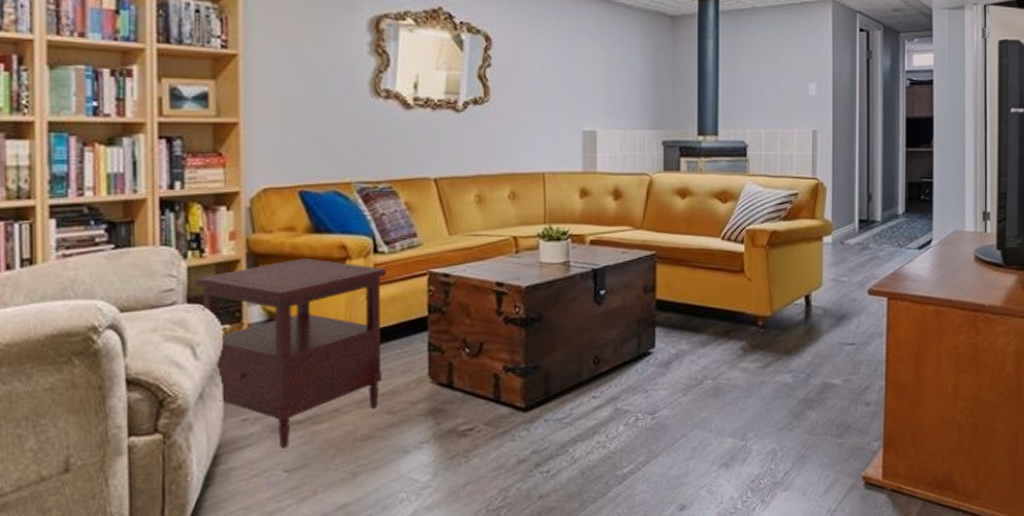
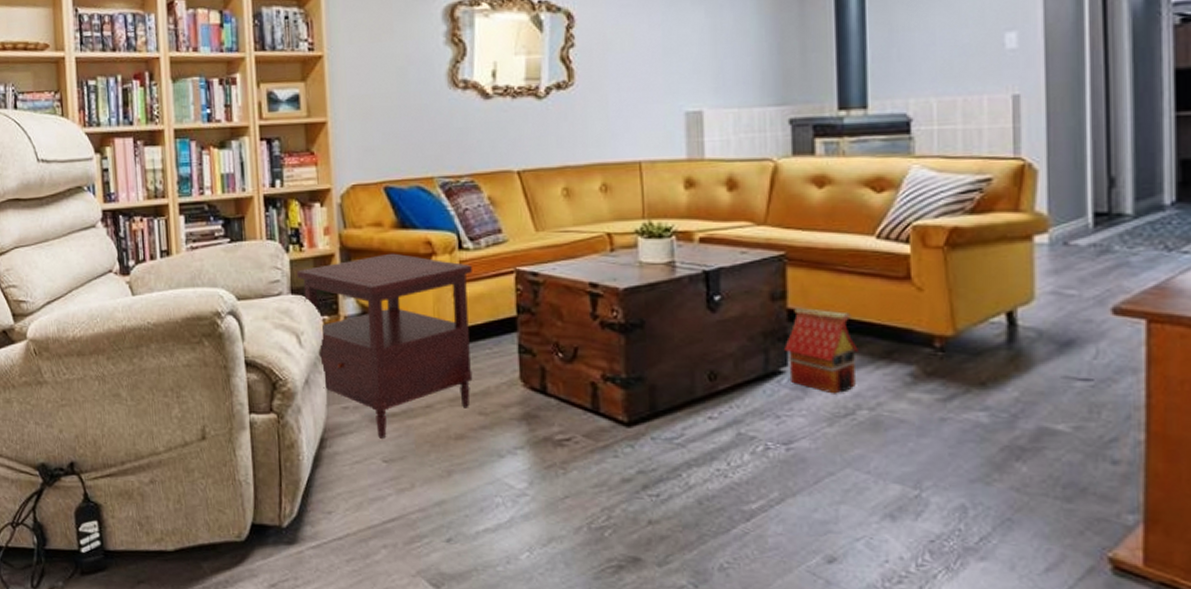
toy house: none [653,298,706,369] -> present [785,308,858,394]

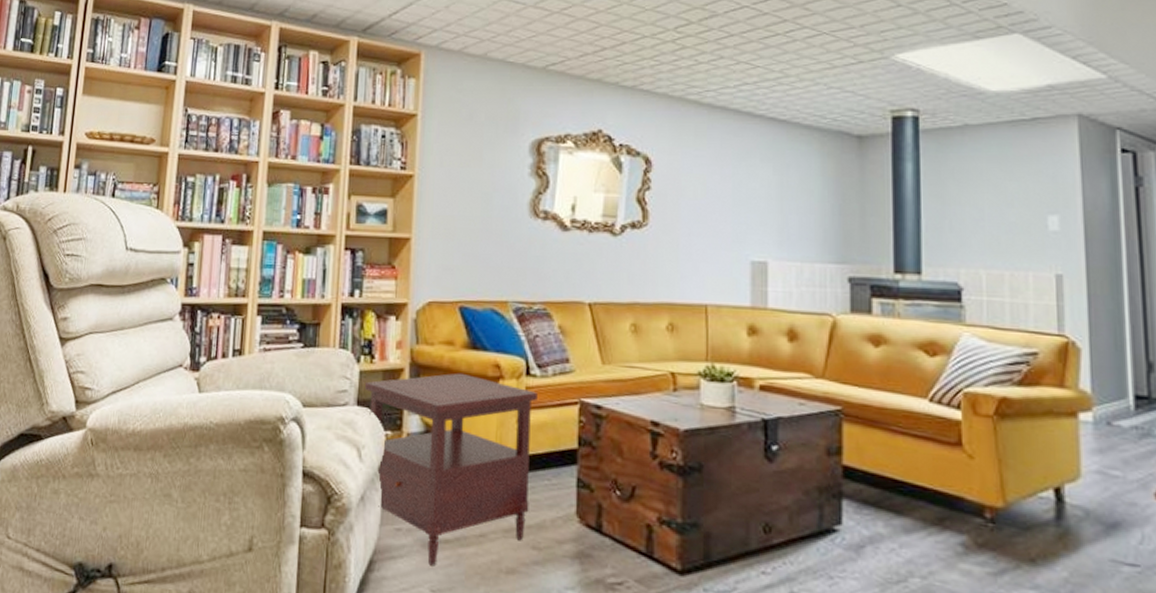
toy house: present [785,308,858,394] -> none [839,465,911,559]

